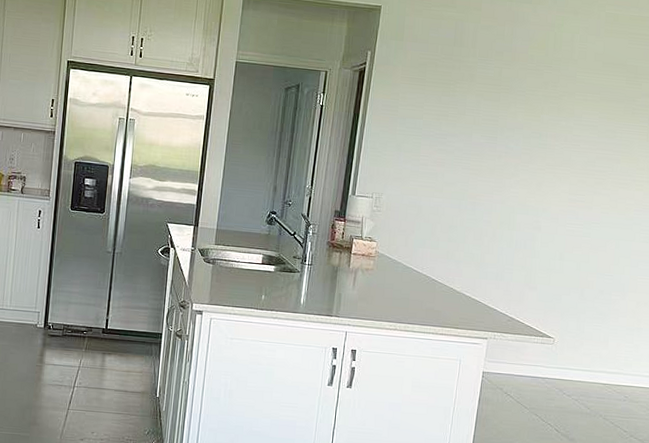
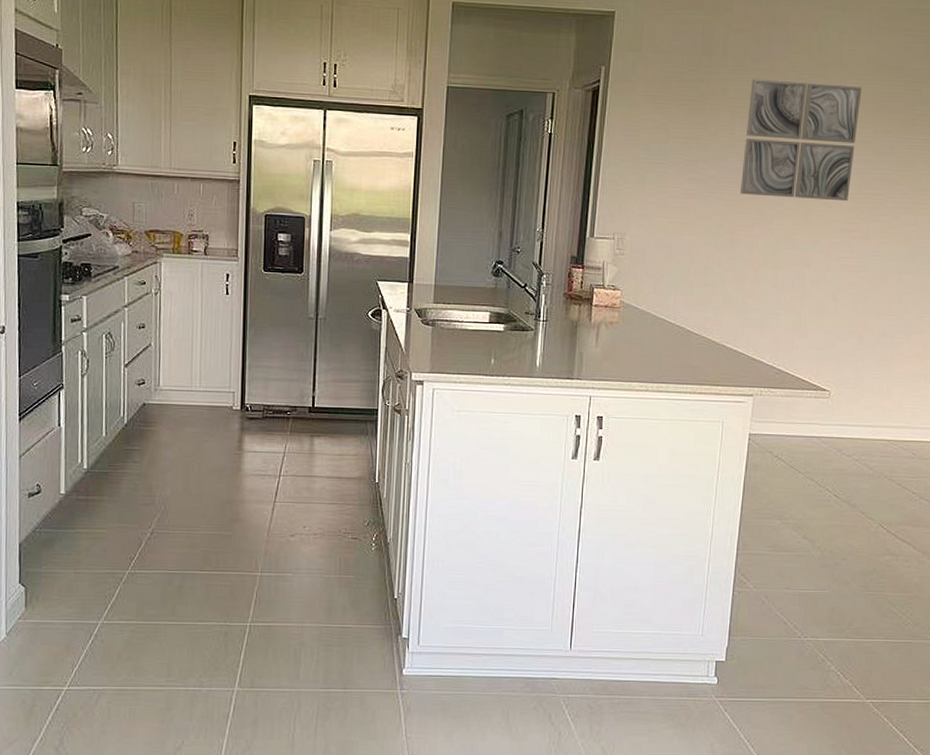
wall art: none [482,68,590,176] -> present [739,79,862,202]

